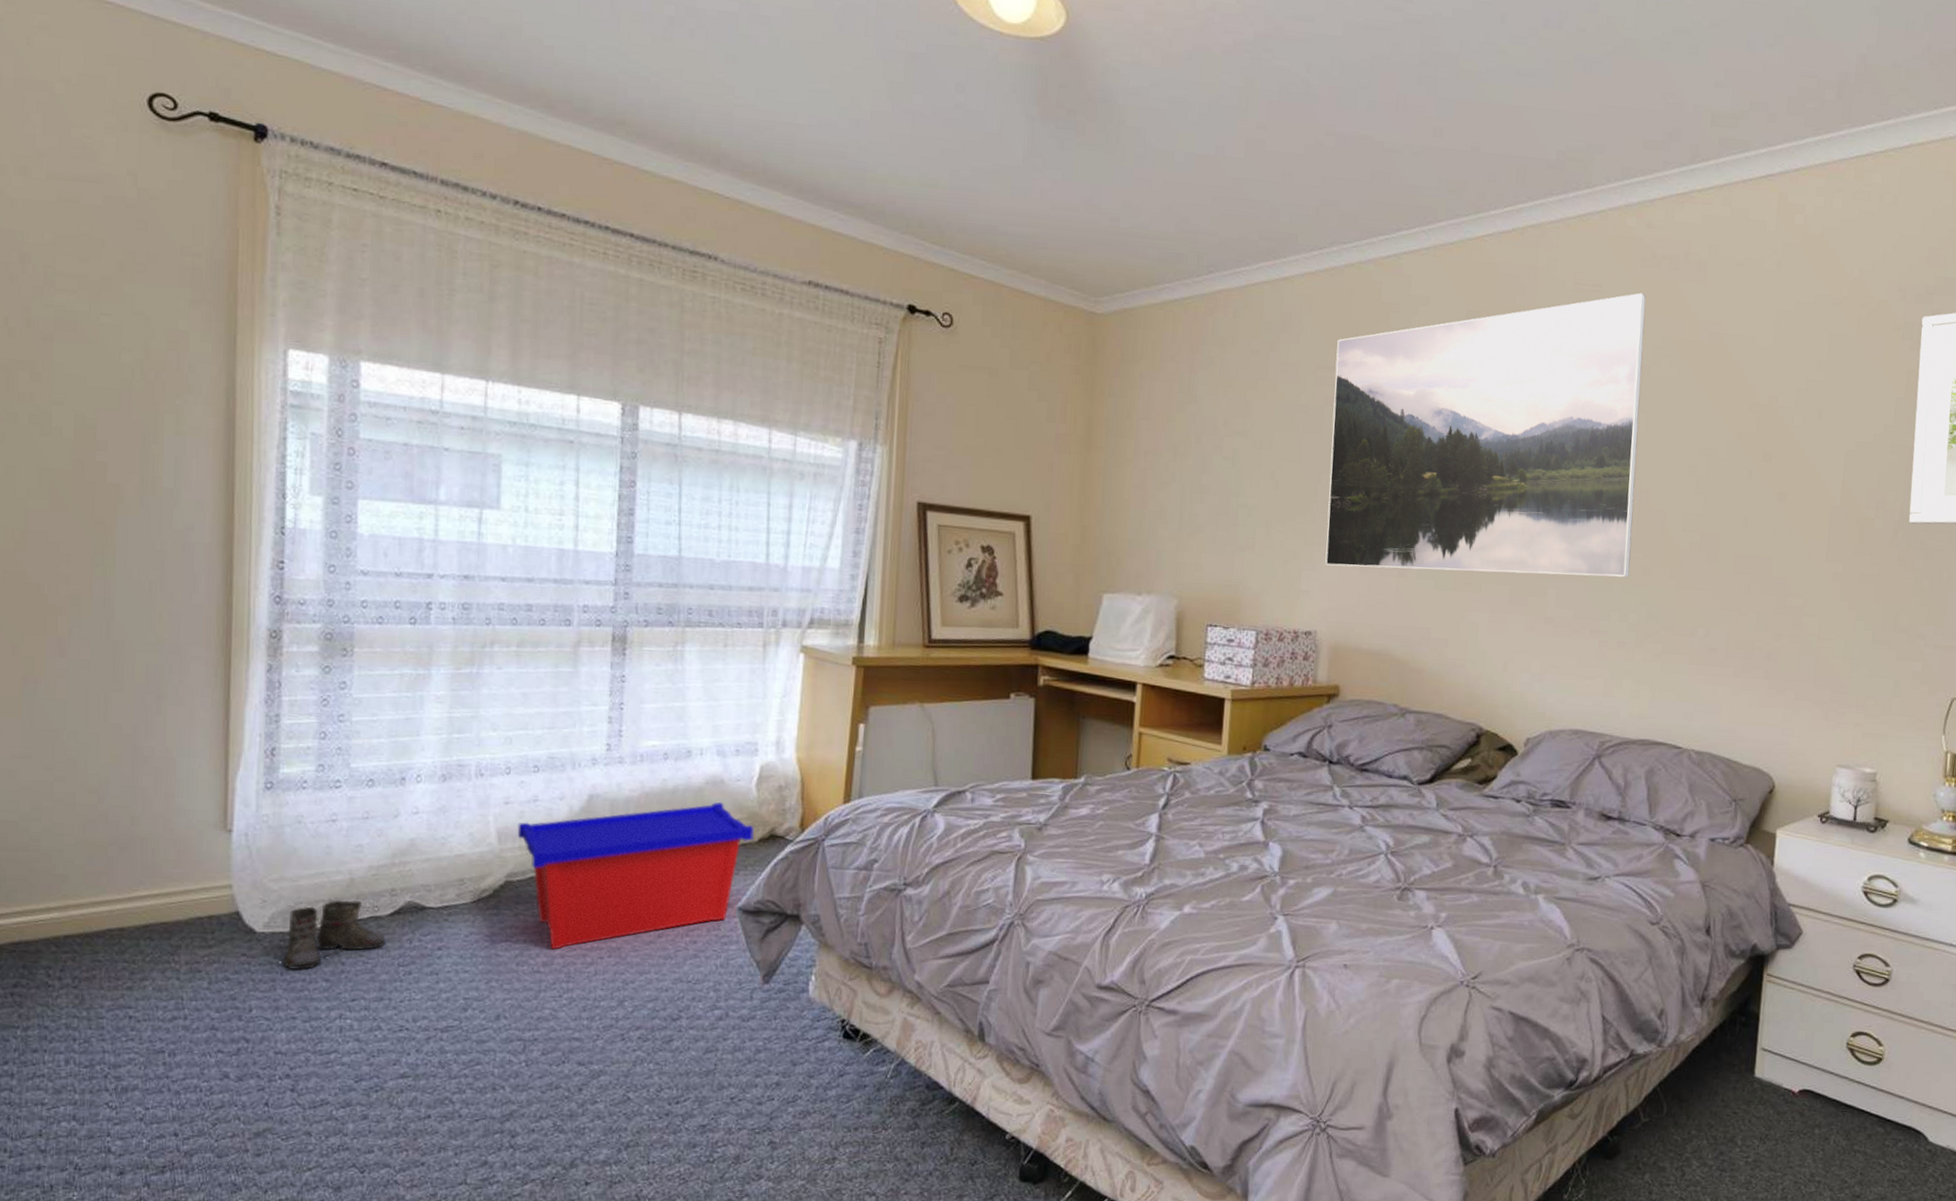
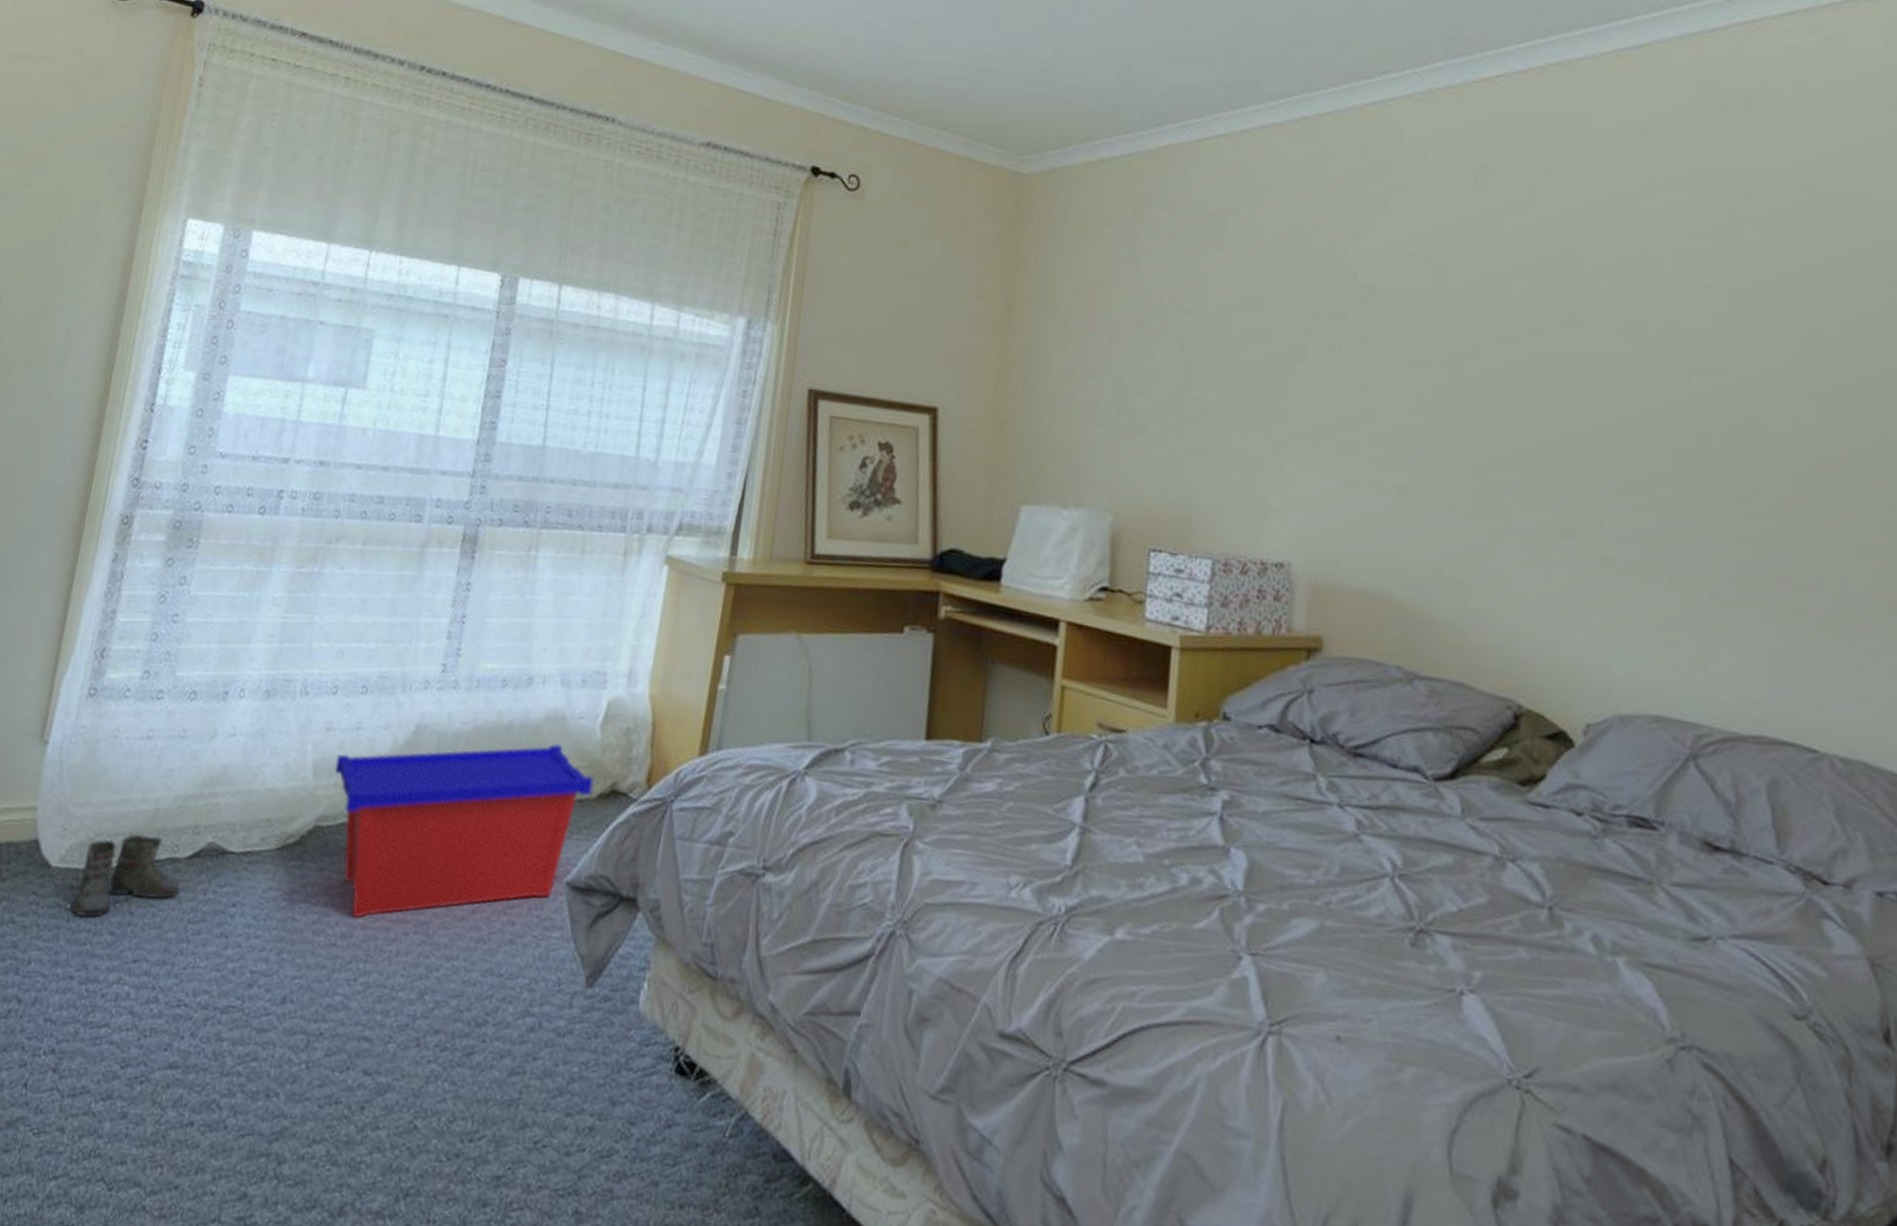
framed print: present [1325,293,1646,578] -> none [1301,140,1719,507]

